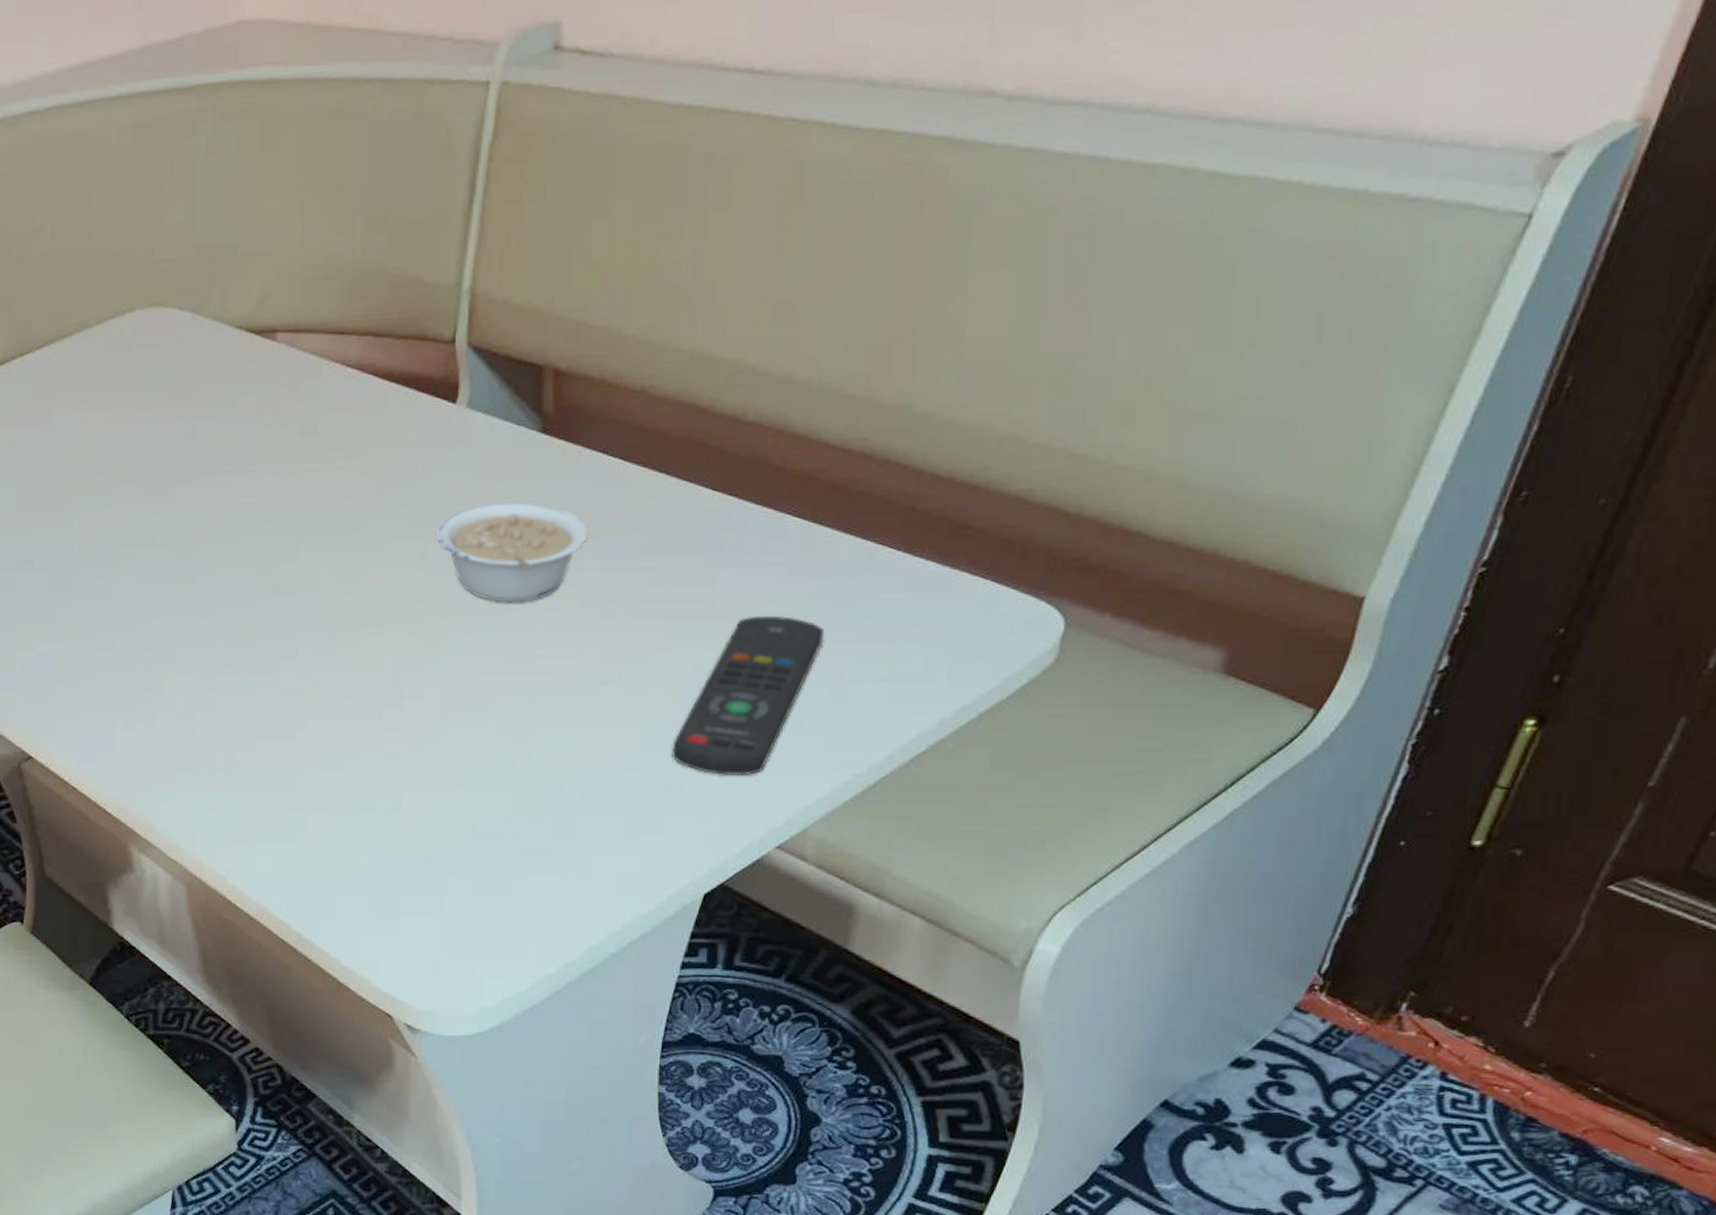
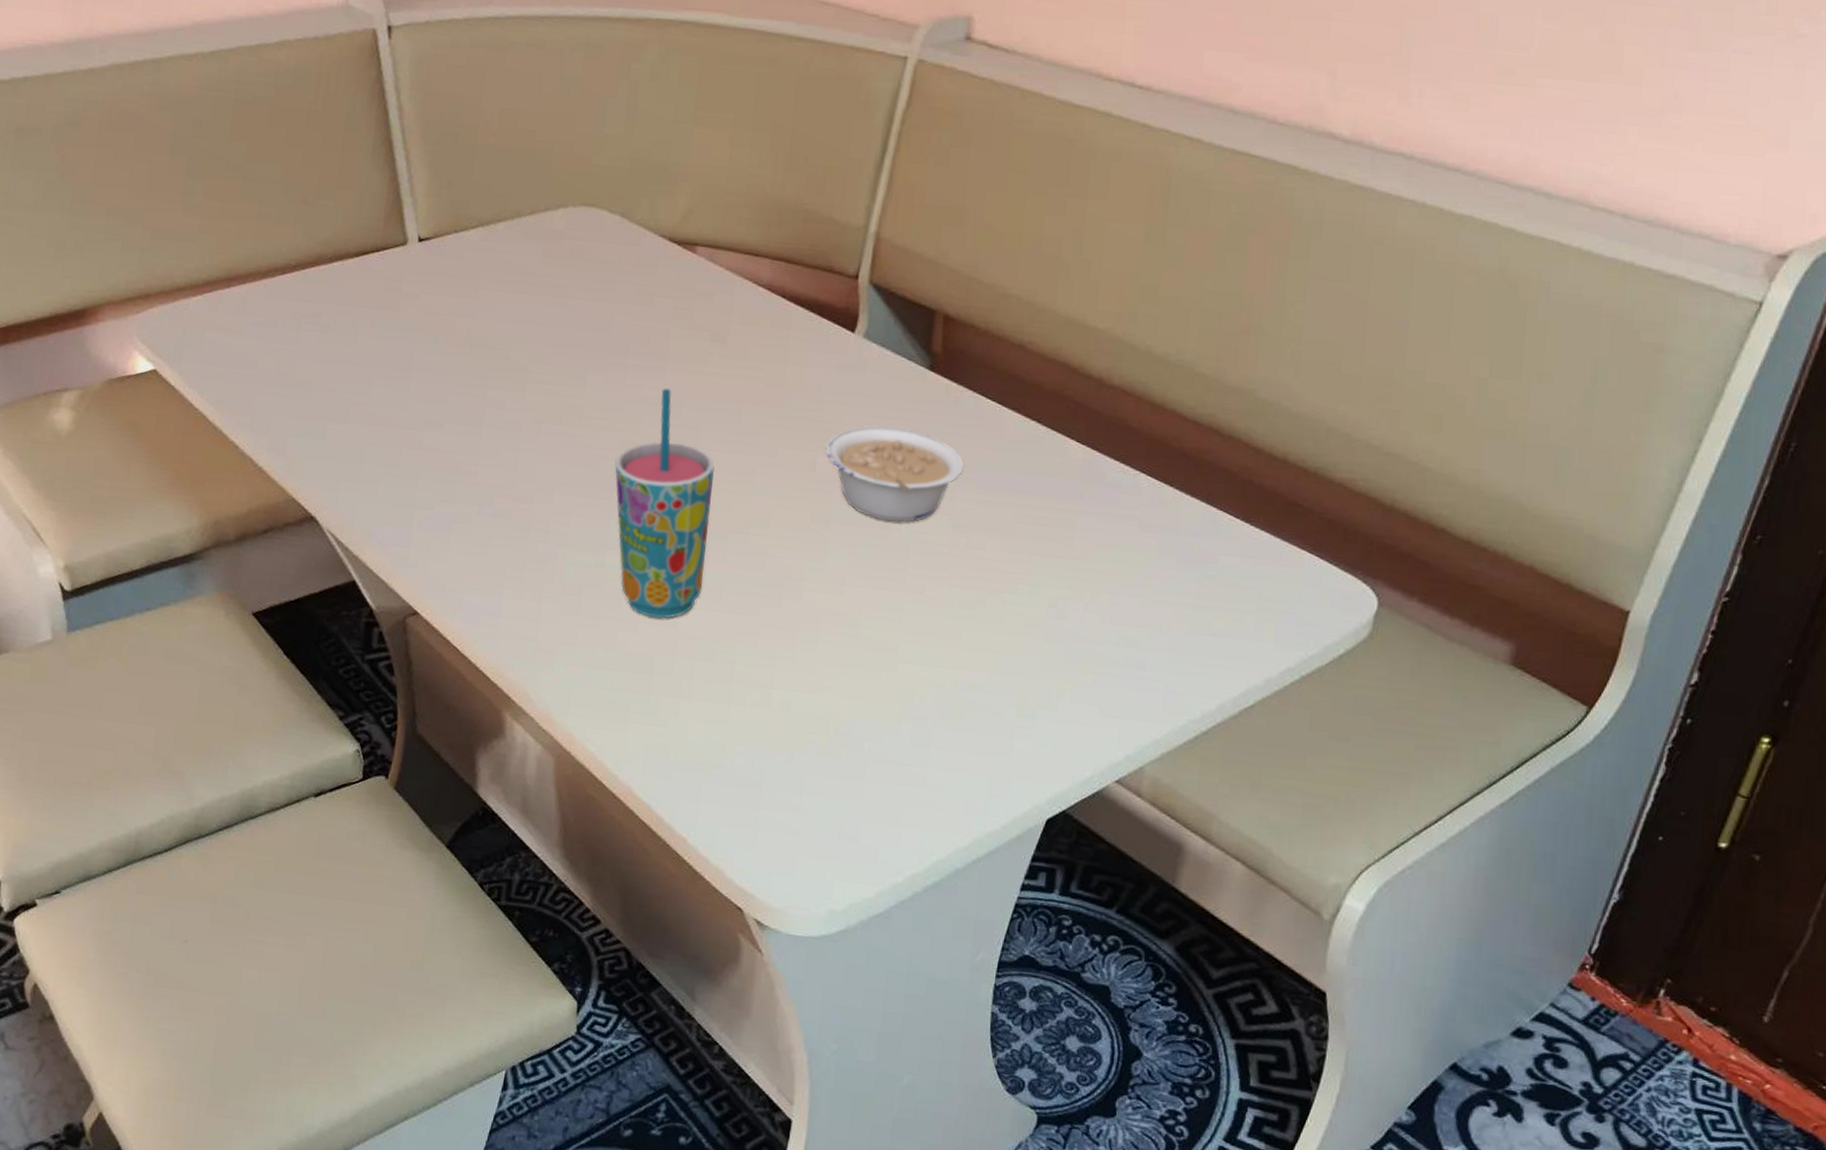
cup: none [214,492,320,734] -> present [615,388,715,619]
remote control: present [672,615,825,776] -> none [1025,561,1169,711]

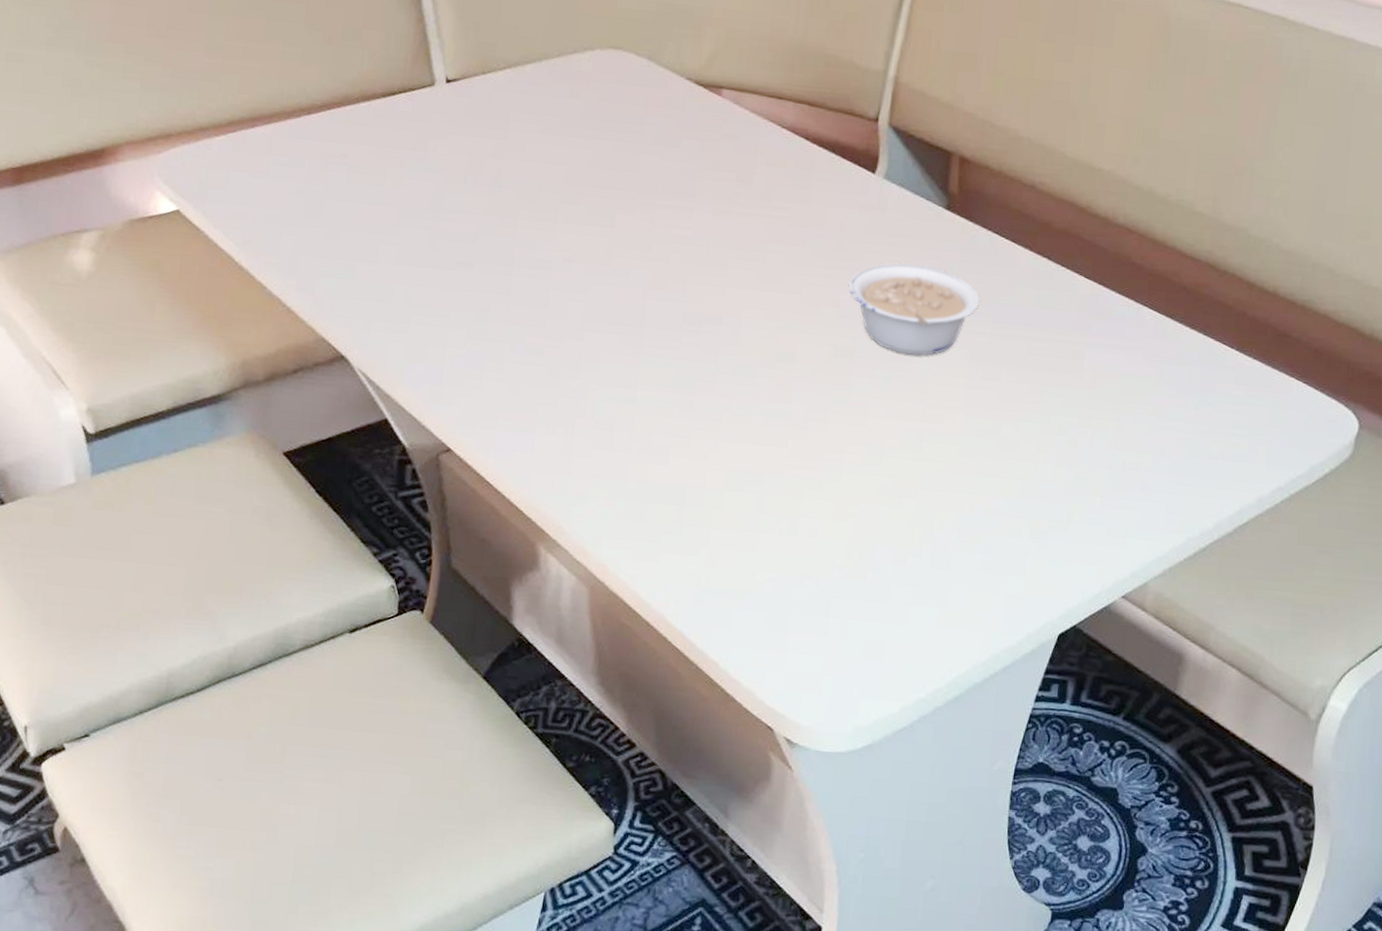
cup: present [615,388,715,619] -> none [645,227,742,452]

